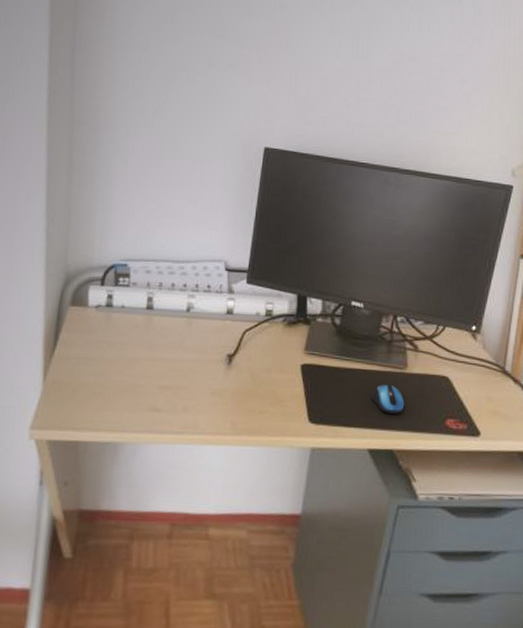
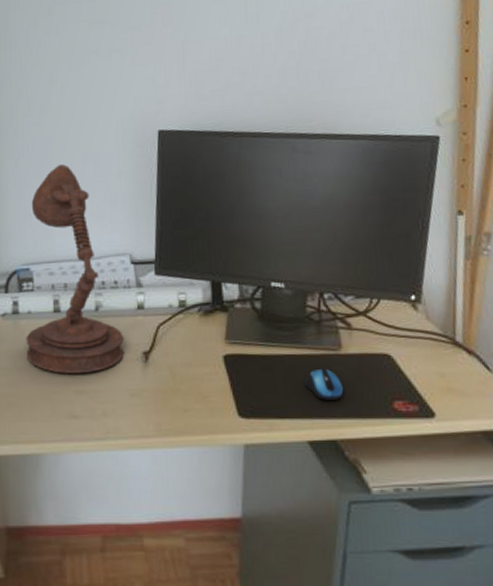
desk lamp: none [115,168,211,370] -> present [26,164,124,373]

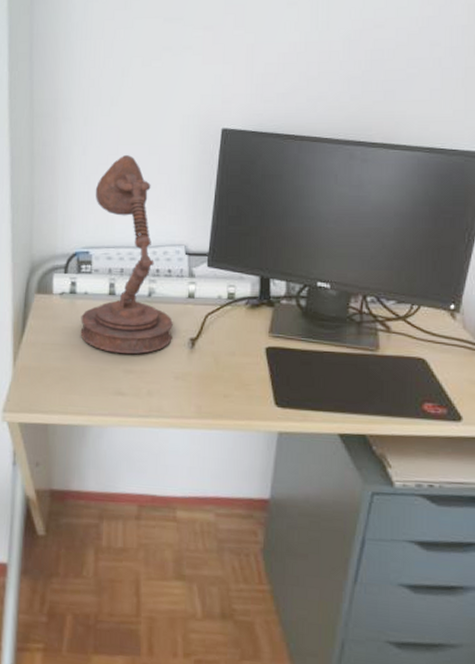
computer mouse: present [304,368,344,400] -> none [340,366,377,398]

